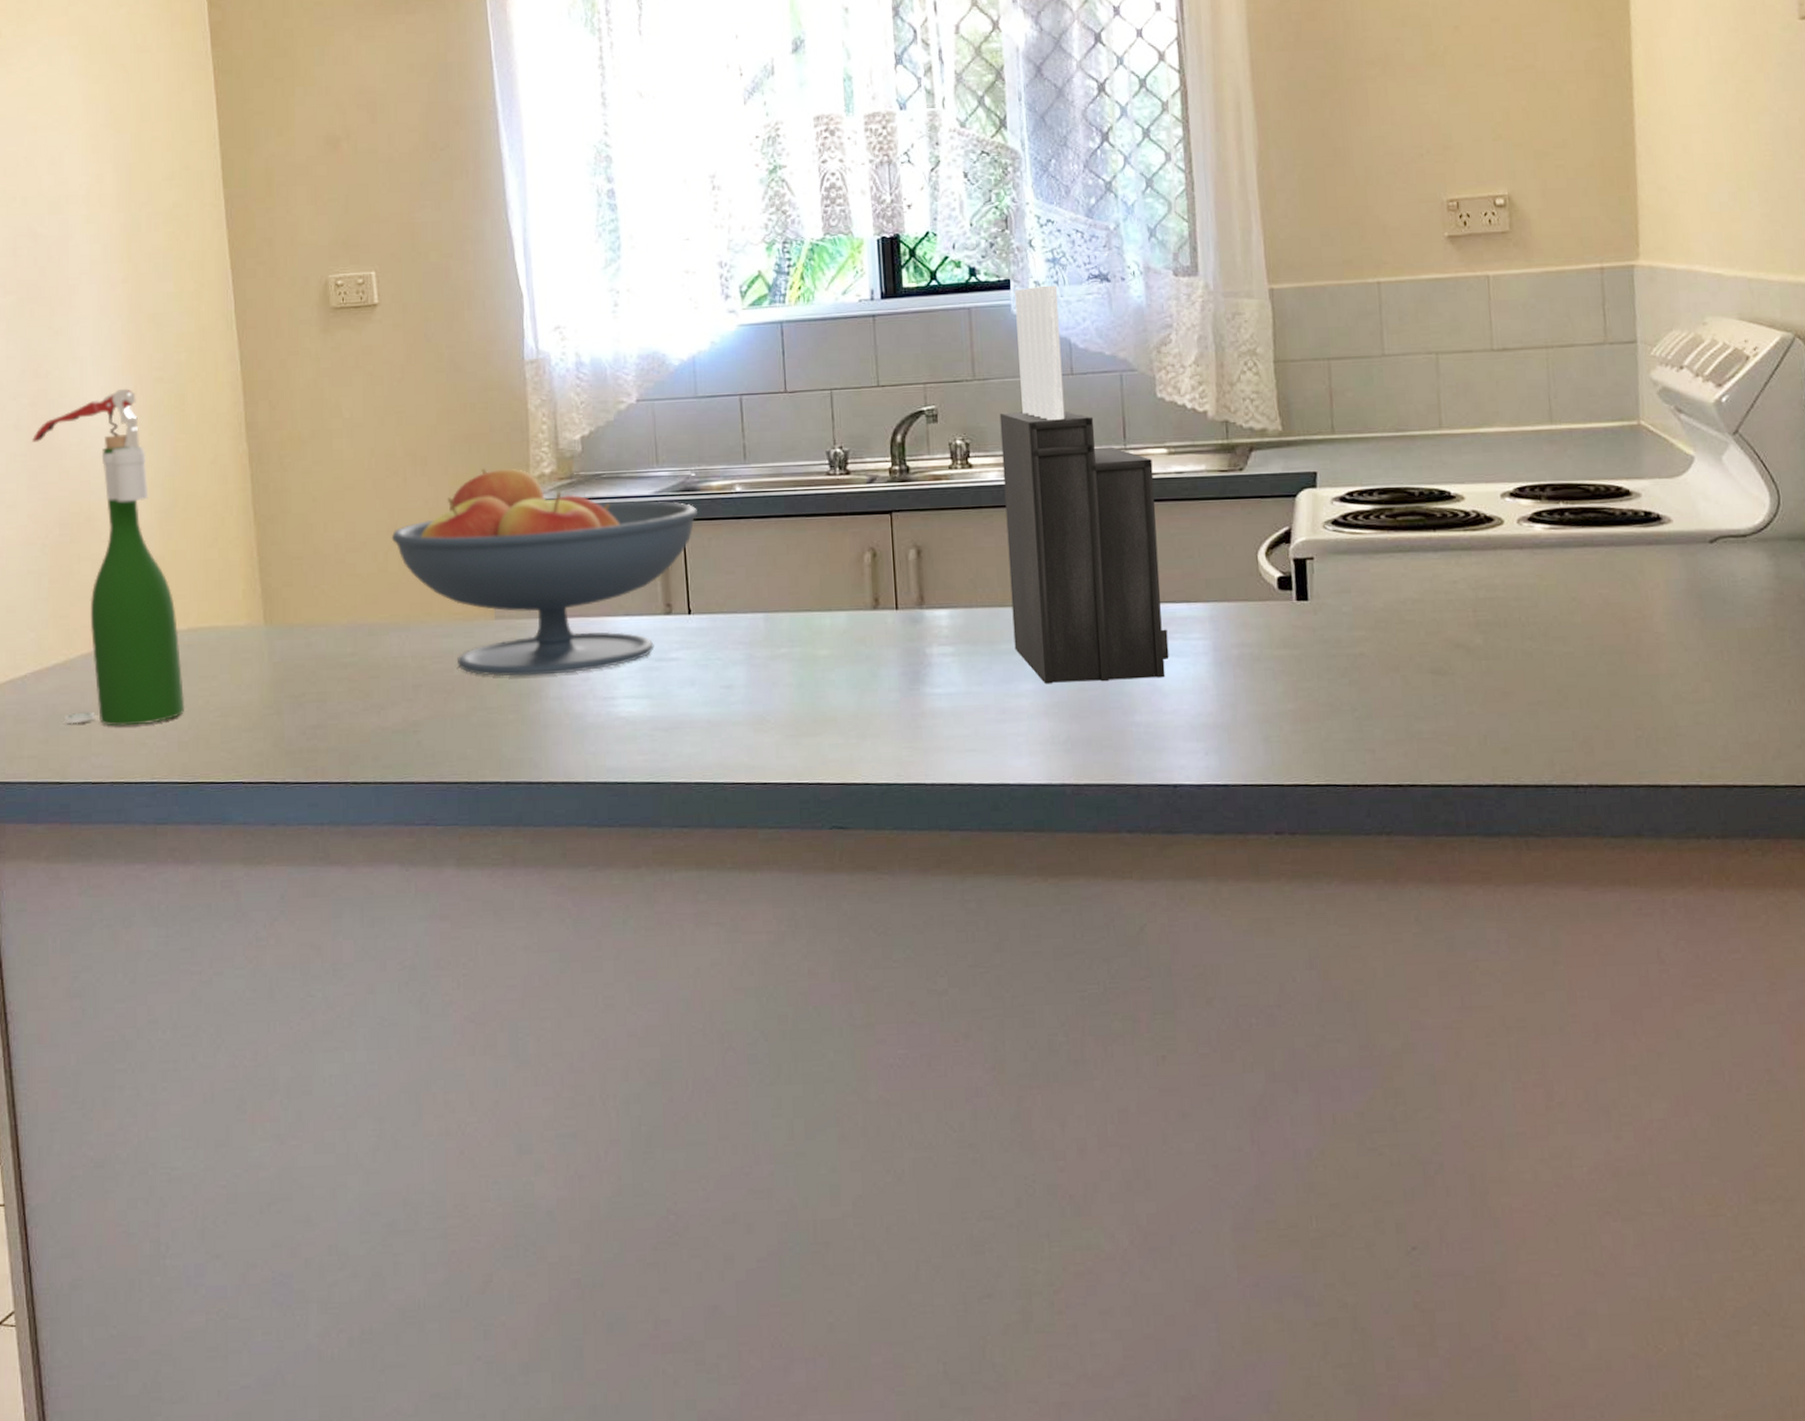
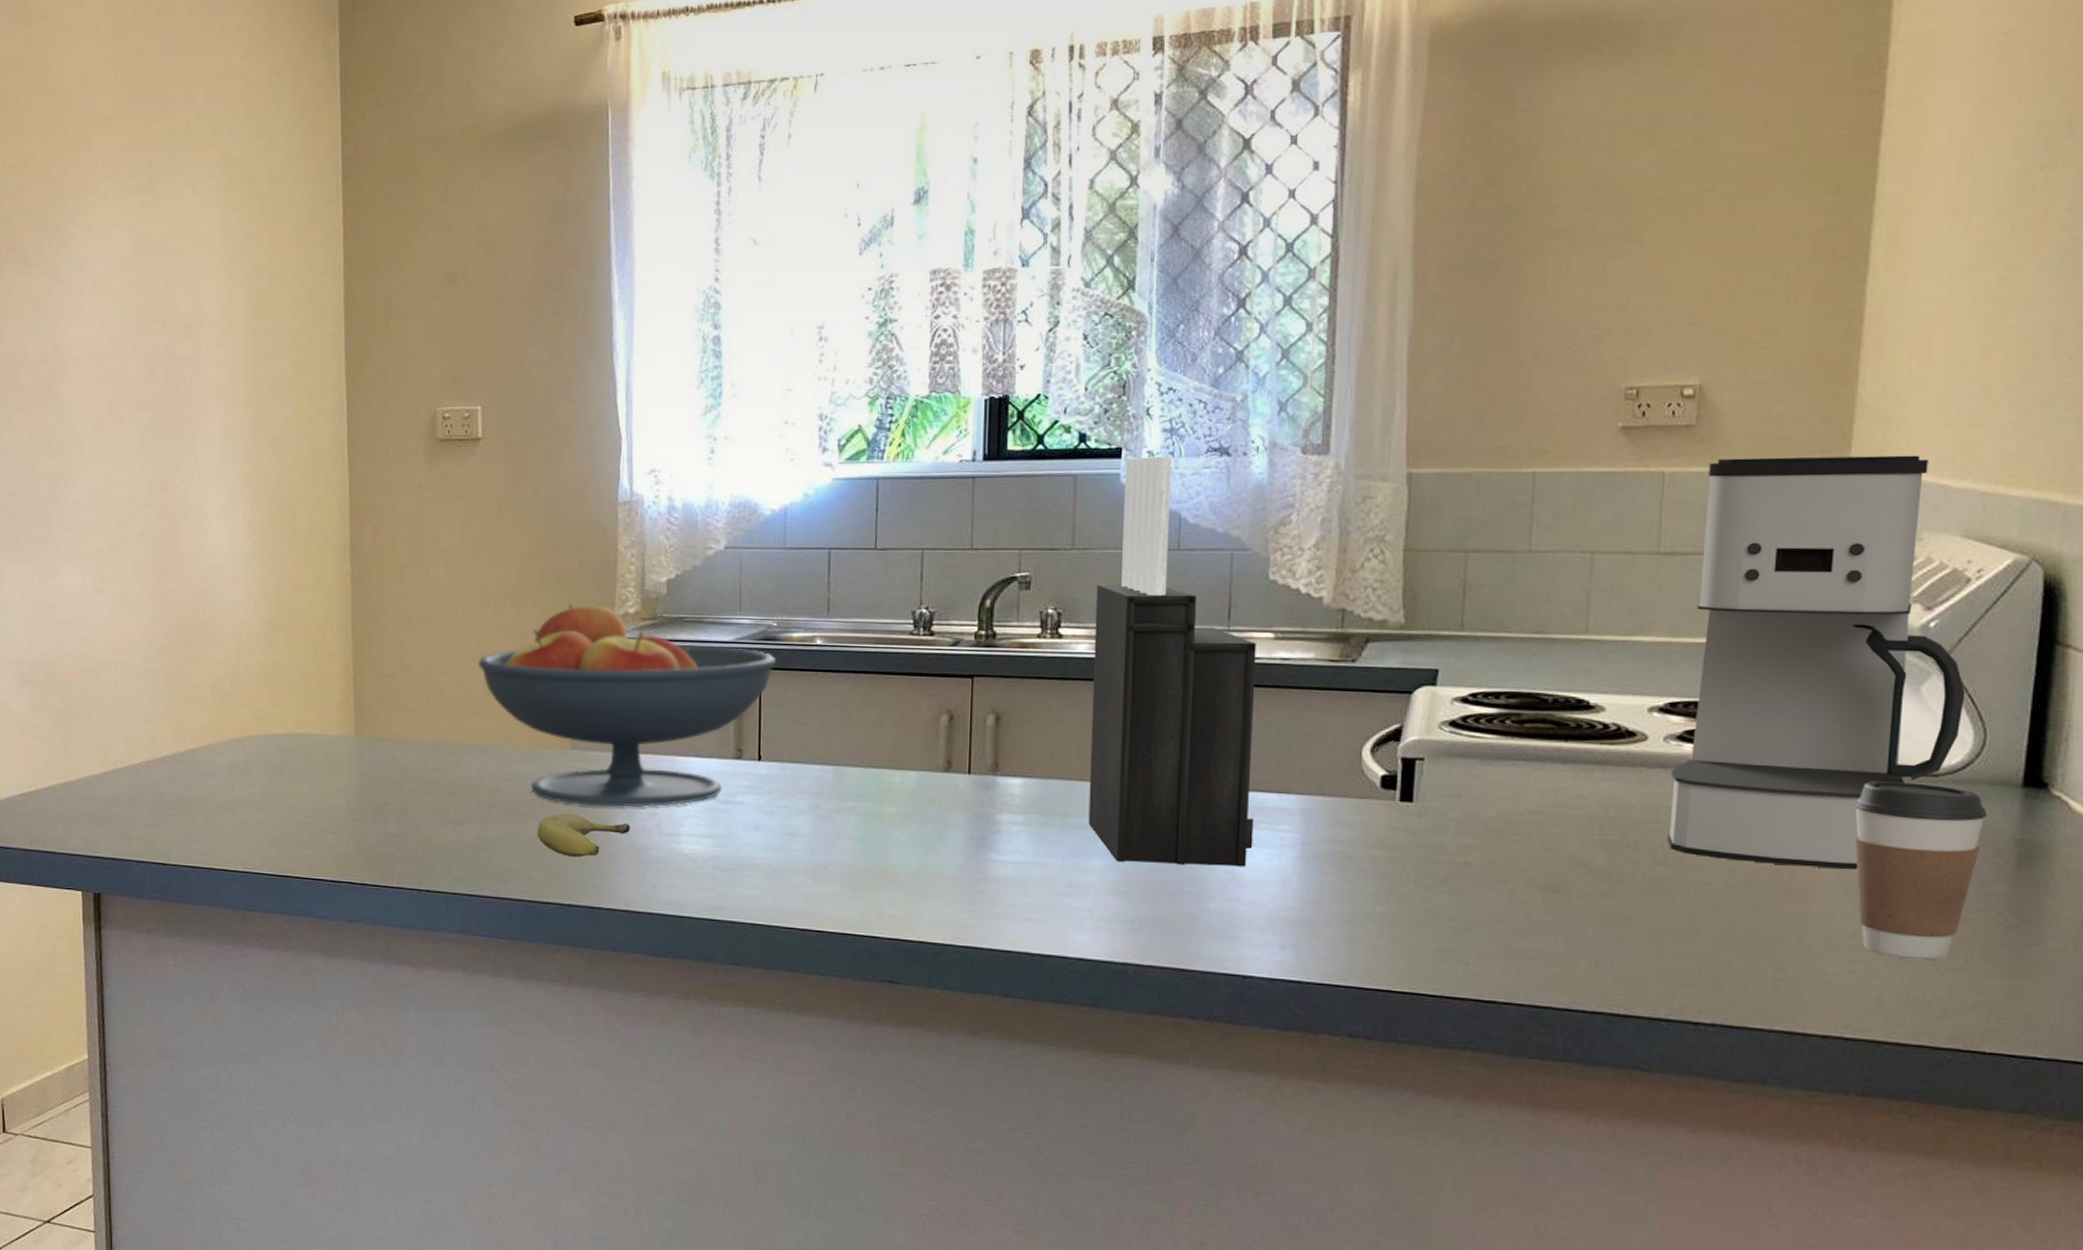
wine bottle: present [32,388,185,726] -> none [157,505,279,819]
fruit: none [467,686,564,732] -> present [537,813,630,857]
coffee maker: none [1525,249,1759,630] -> present [1668,455,1965,870]
coffee cup: none [1681,544,1790,707] -> present [1853,780,1987,961]

